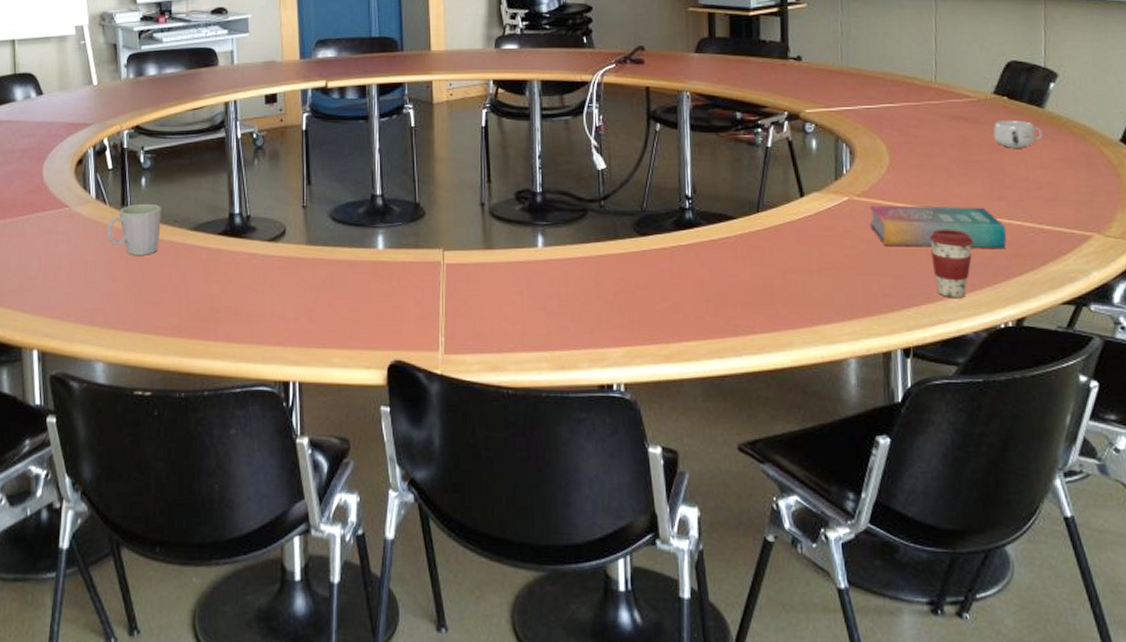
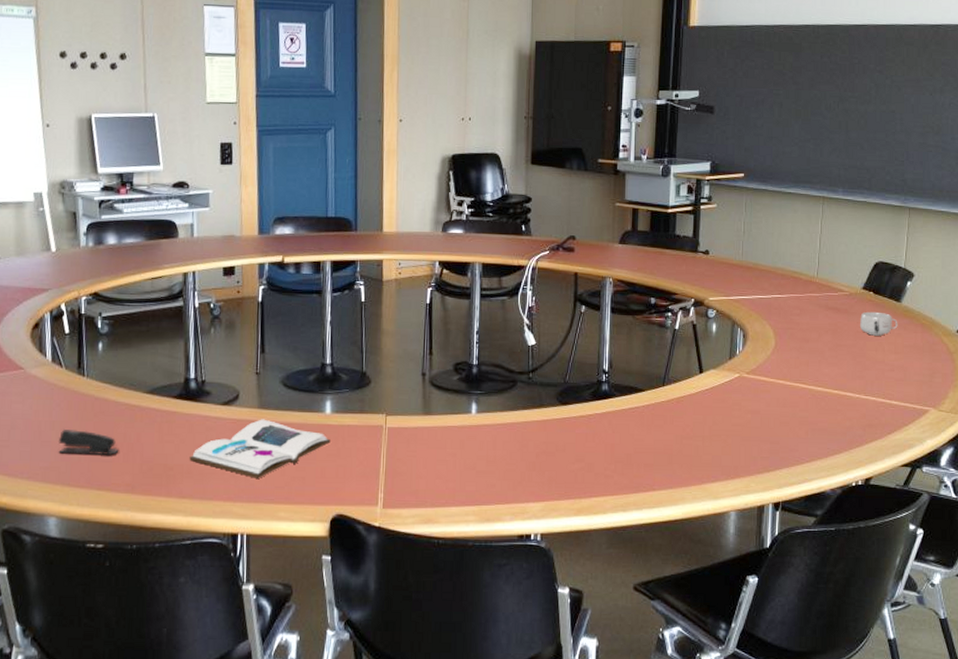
stapler: none [104,270,165,297] -> present [58,430,119,456]
mug: present [107,203,161,255] -> none [62,367,118,416]
book: none [236,256,385,321] -> present [189,419,331,478]
book: present [869,205,1007,249] -> none [755,381,863,421]
coffee cup: present [928,228,974,297] -> none [801,402,837,460]

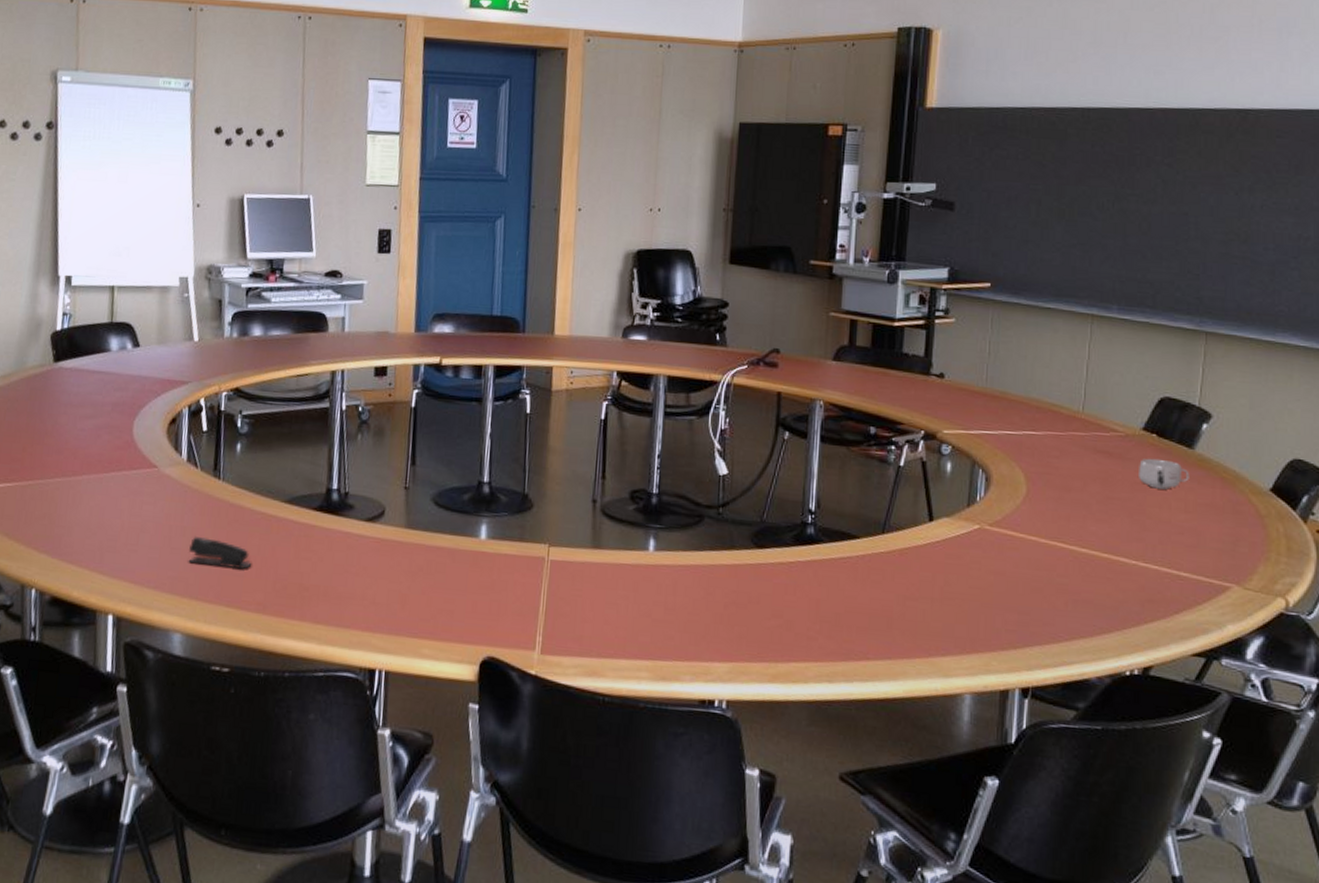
book: present [189,419,331,478] -> none [327,540,485,608]

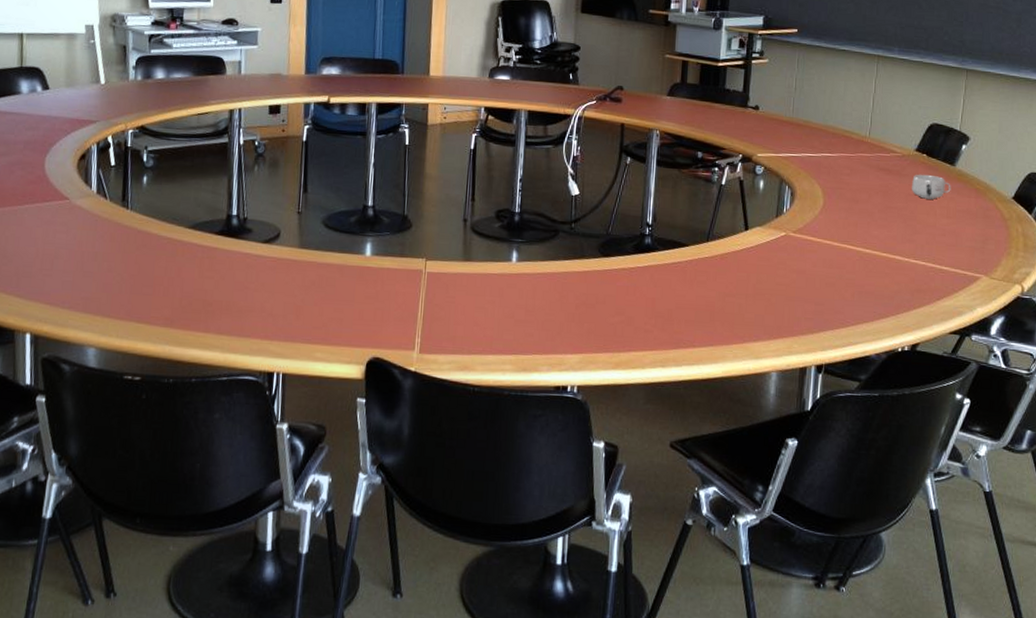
stapler: present [188,537,252,570] -> none [100,261,160,289]

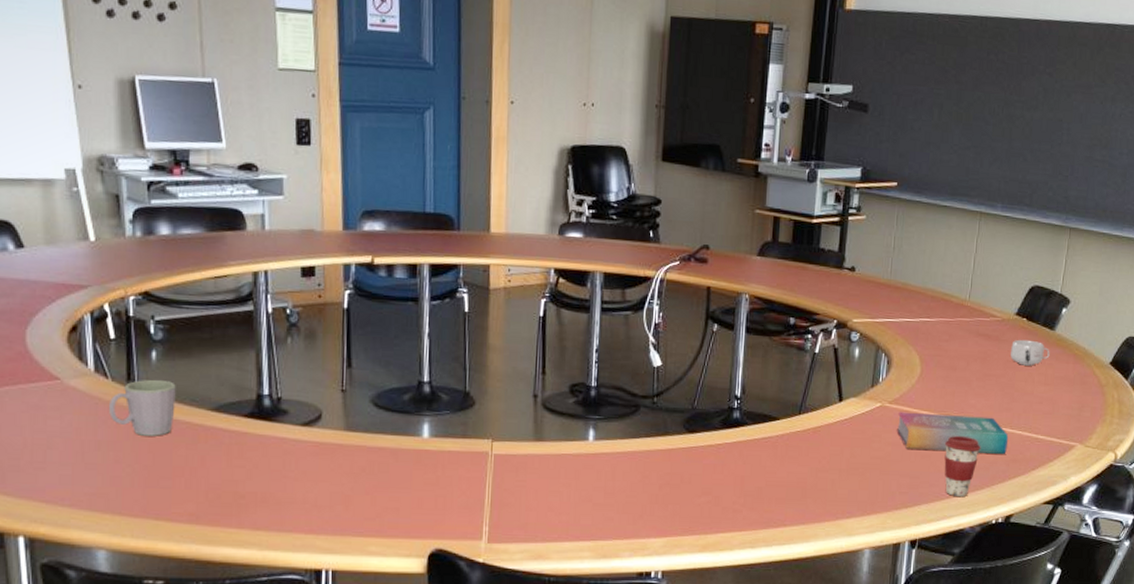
mug: none [106,200,161,250] -> present [109,379,176,436]
book: none [800,241,913,285] -> present [896,411,1009,455]
coffee cup: none [848,264,885,324] -> present [944,435,981,496]

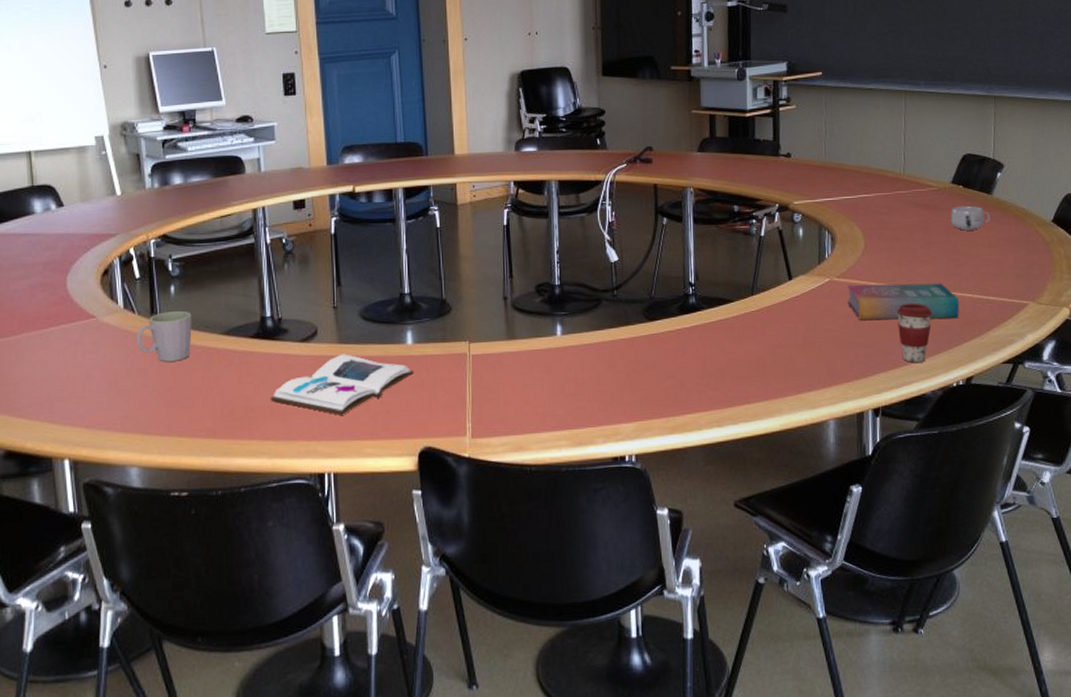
book: none [264,442,429,509] -> present [270,354,414,415]

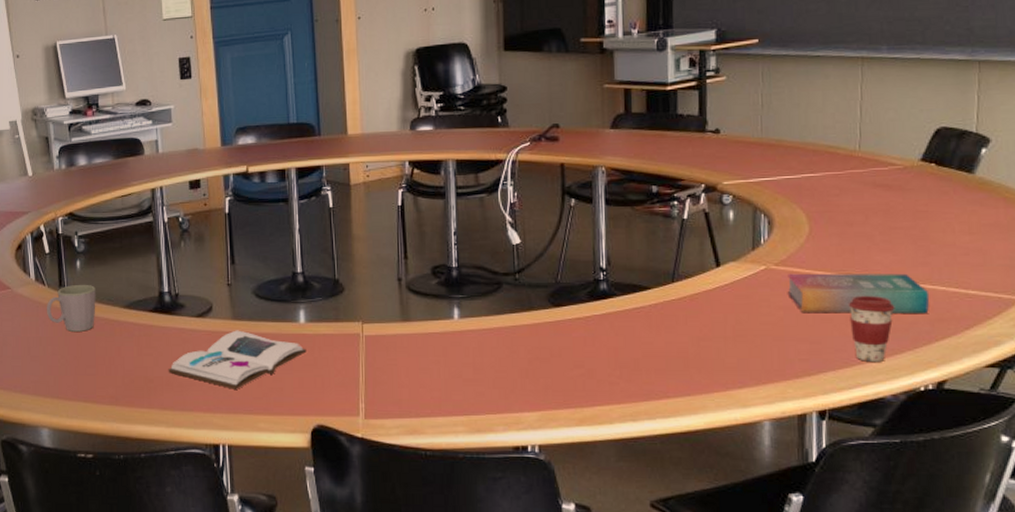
mug: present [951,205,990,231] -> none [919,186,972,215]

